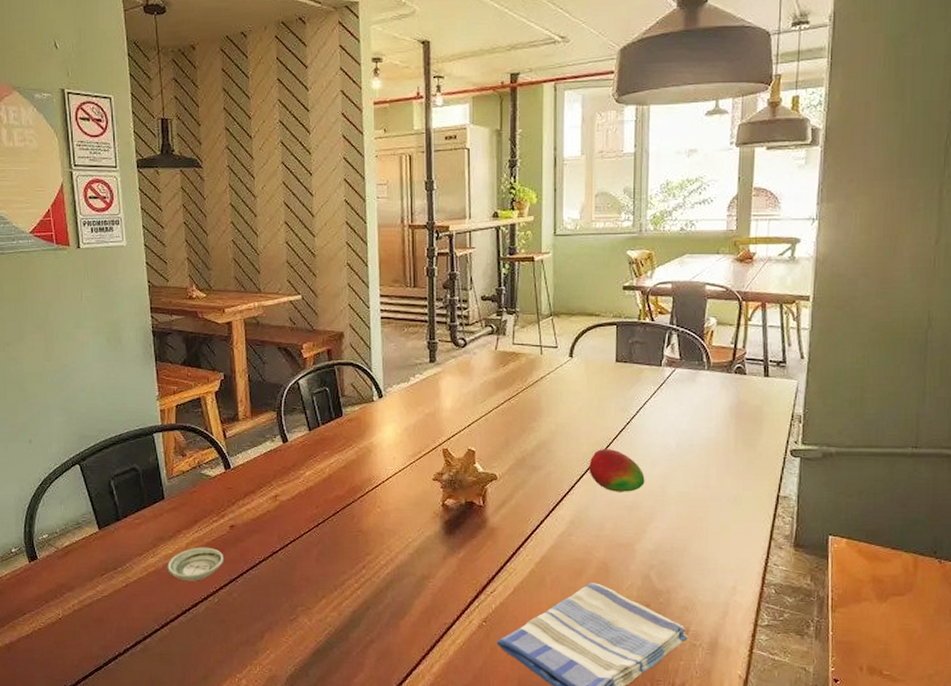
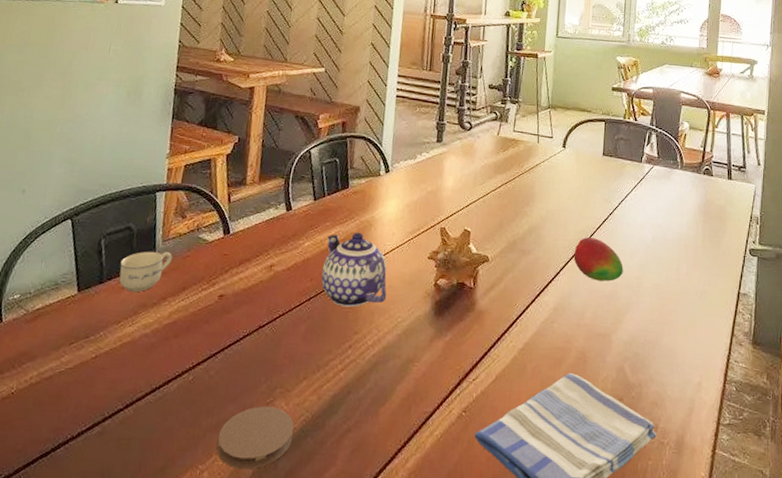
cup: none [132,489,179,527] -> present [119,251,172,293]
saucer: present [167,547,224,581] -> none [144,317,208,355]
coaster: none [250,623,320,677] -> present [217,406,294,470]
teapot: none [326,459,395,531] -> present [321,233,387,307]

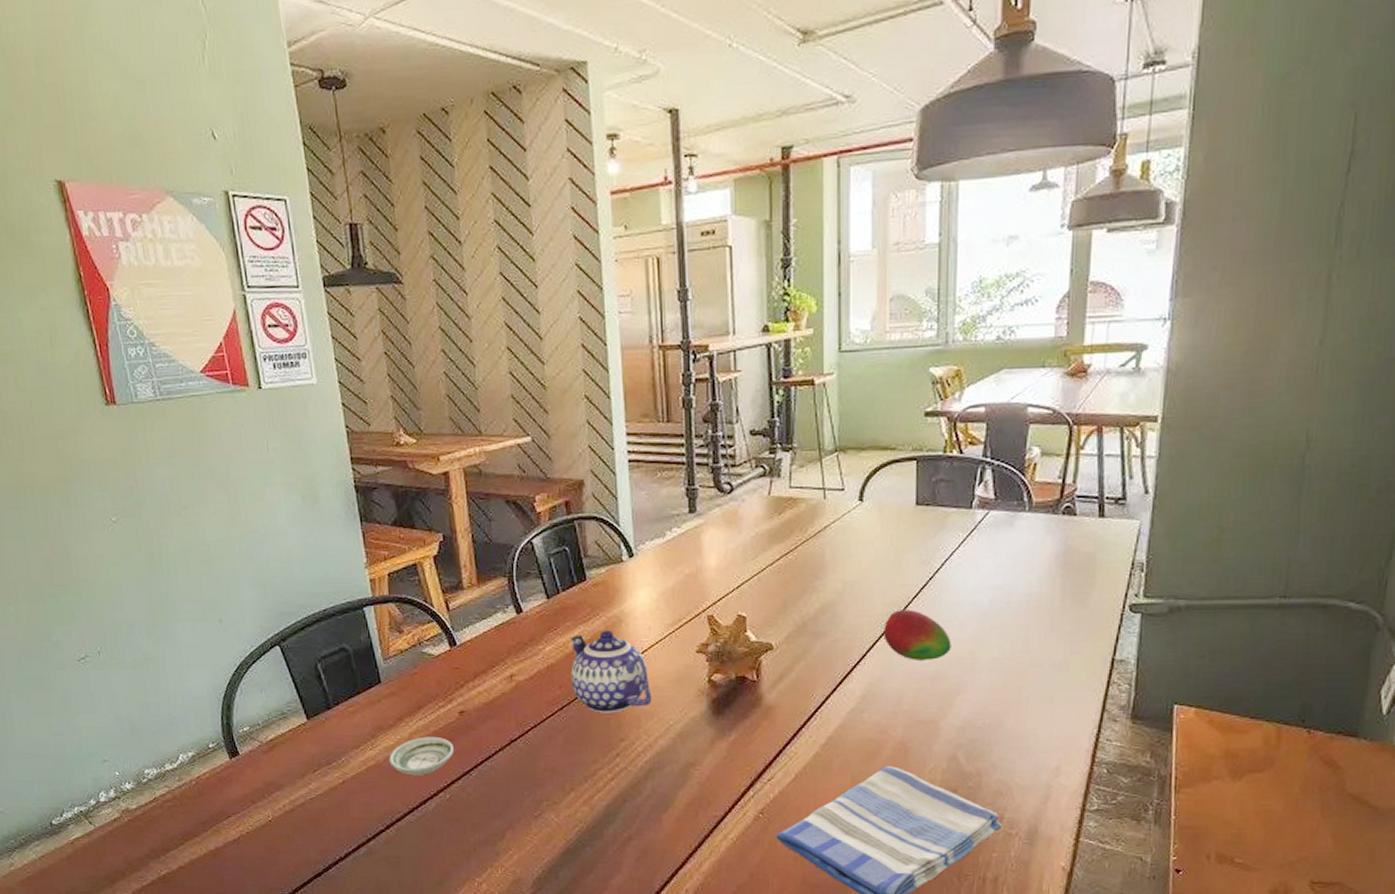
cup: present [119,251,172,293] -> none [343,671,399,716]
saucer: none [144,317,208,355] -> present [389,736,455,776]
coaster: present [217,406,294,470] -> none [489,820,571,880]

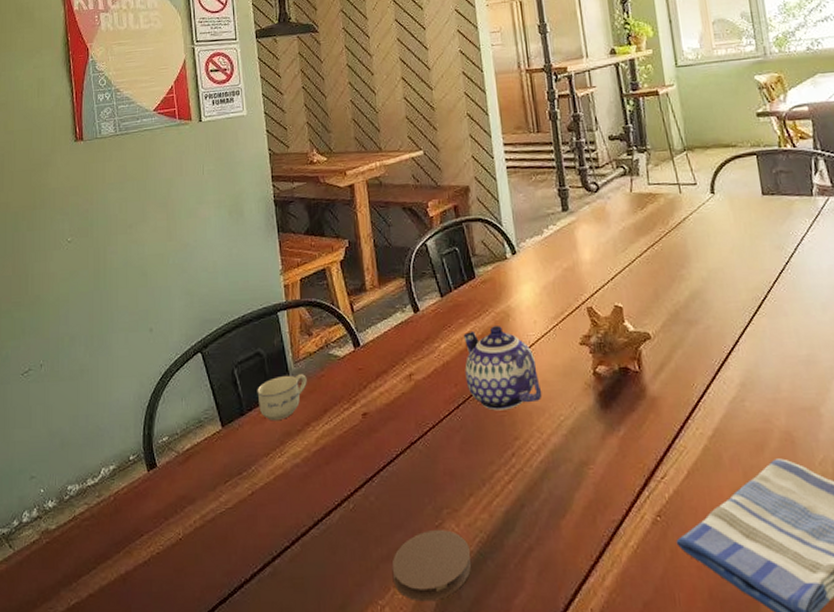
cup: none [343,671,399,716] -> present [257,374,307,421]
saucer: present [389,736,455,776] -> none [296,441,358,484]
coaster: none [489,820,571,880] -> present [392,530,472,602]
fruit: present [883,610,951,660] -> none [751,294,818,345]

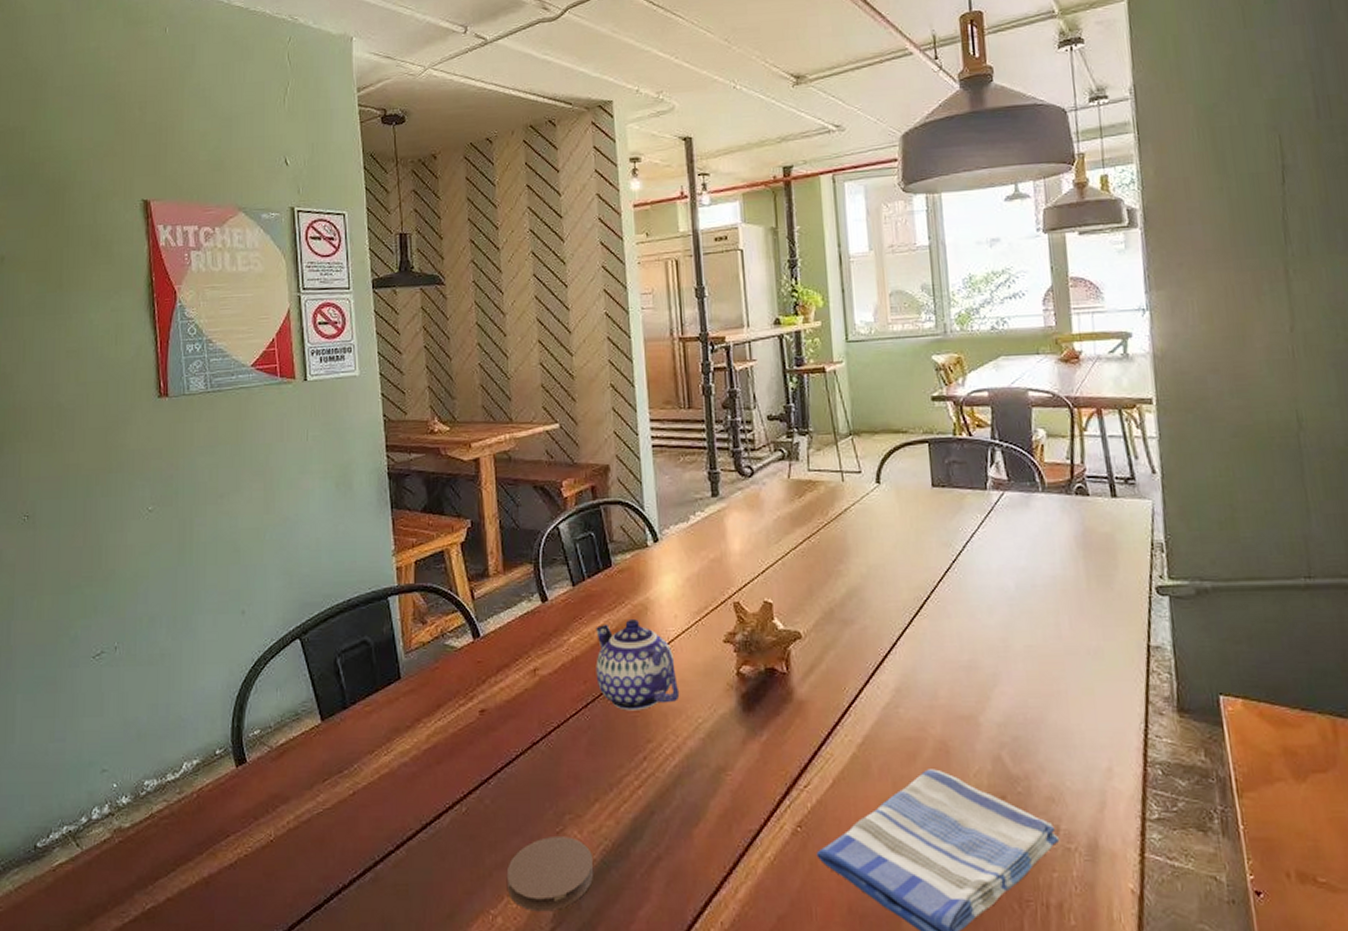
cup: present [257,374,307,421] -> none [362,666,419,716]

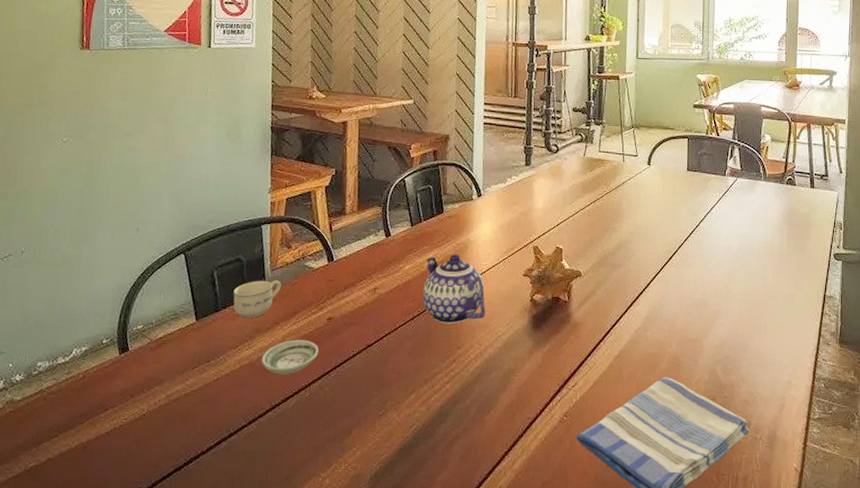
cup: none [362,666,419,716] -> present [233,280,281,319]
saucer: none [404,739,474,785] -> present [261,339,319,375]
coaster: present [506,837,594,912] -> none [336,418,406,476]

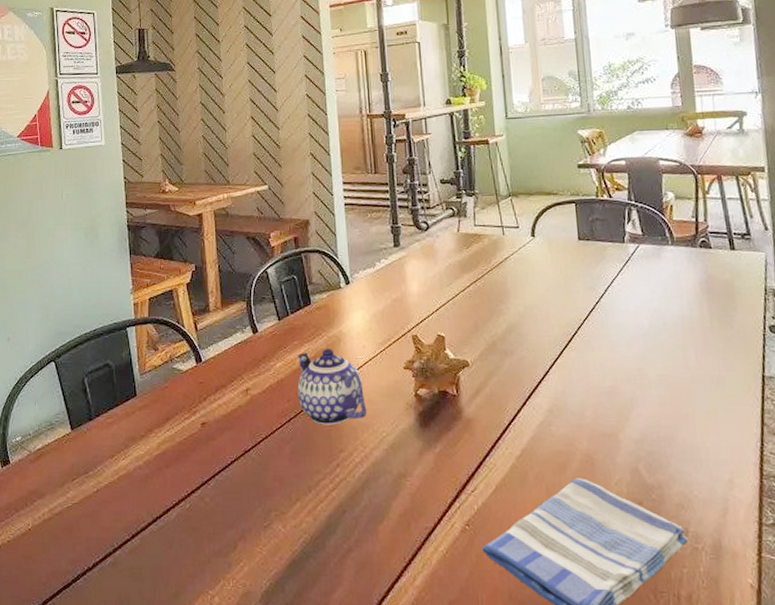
cup: present [233,280,281,319] -> none [105,385,151,427]
saucer: present [261,339,319,375] -> none [138,447,196,485]

